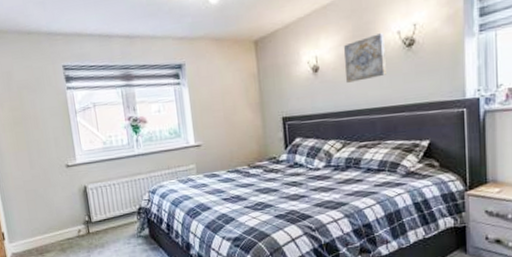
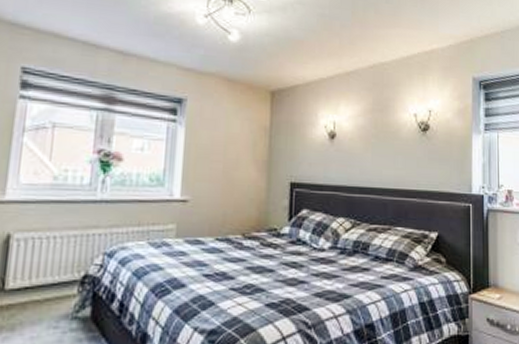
wall art: present [344,33,386,83] -> none [361,112,402,157]

